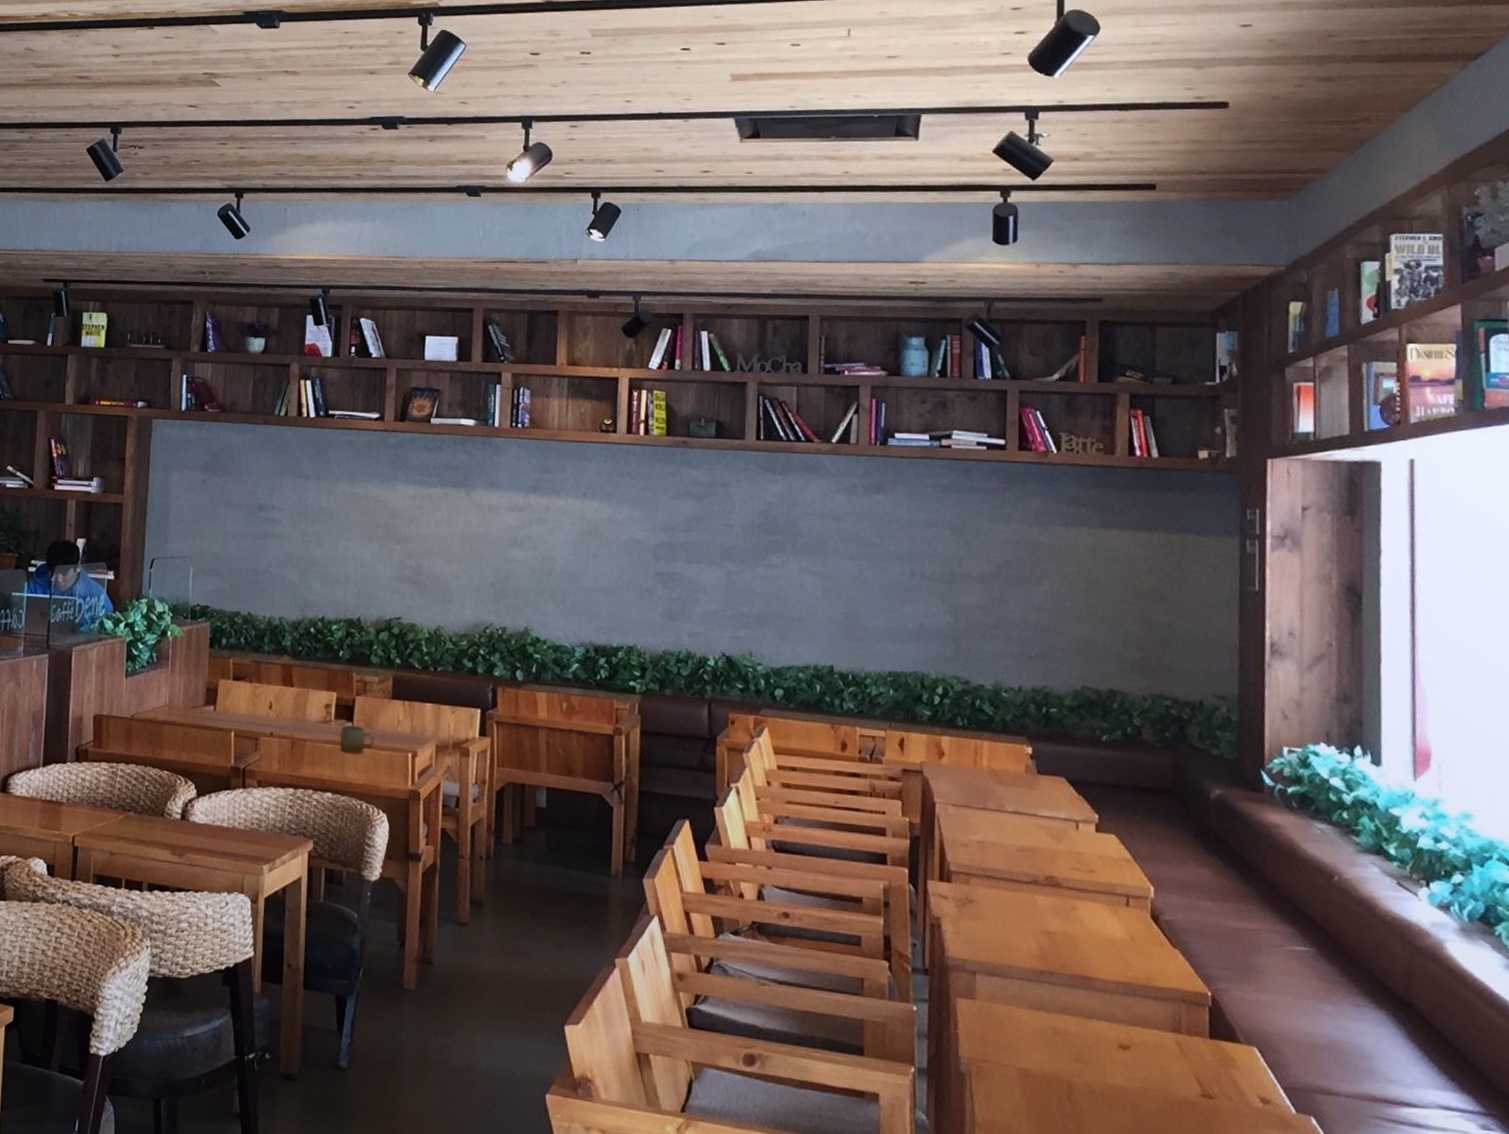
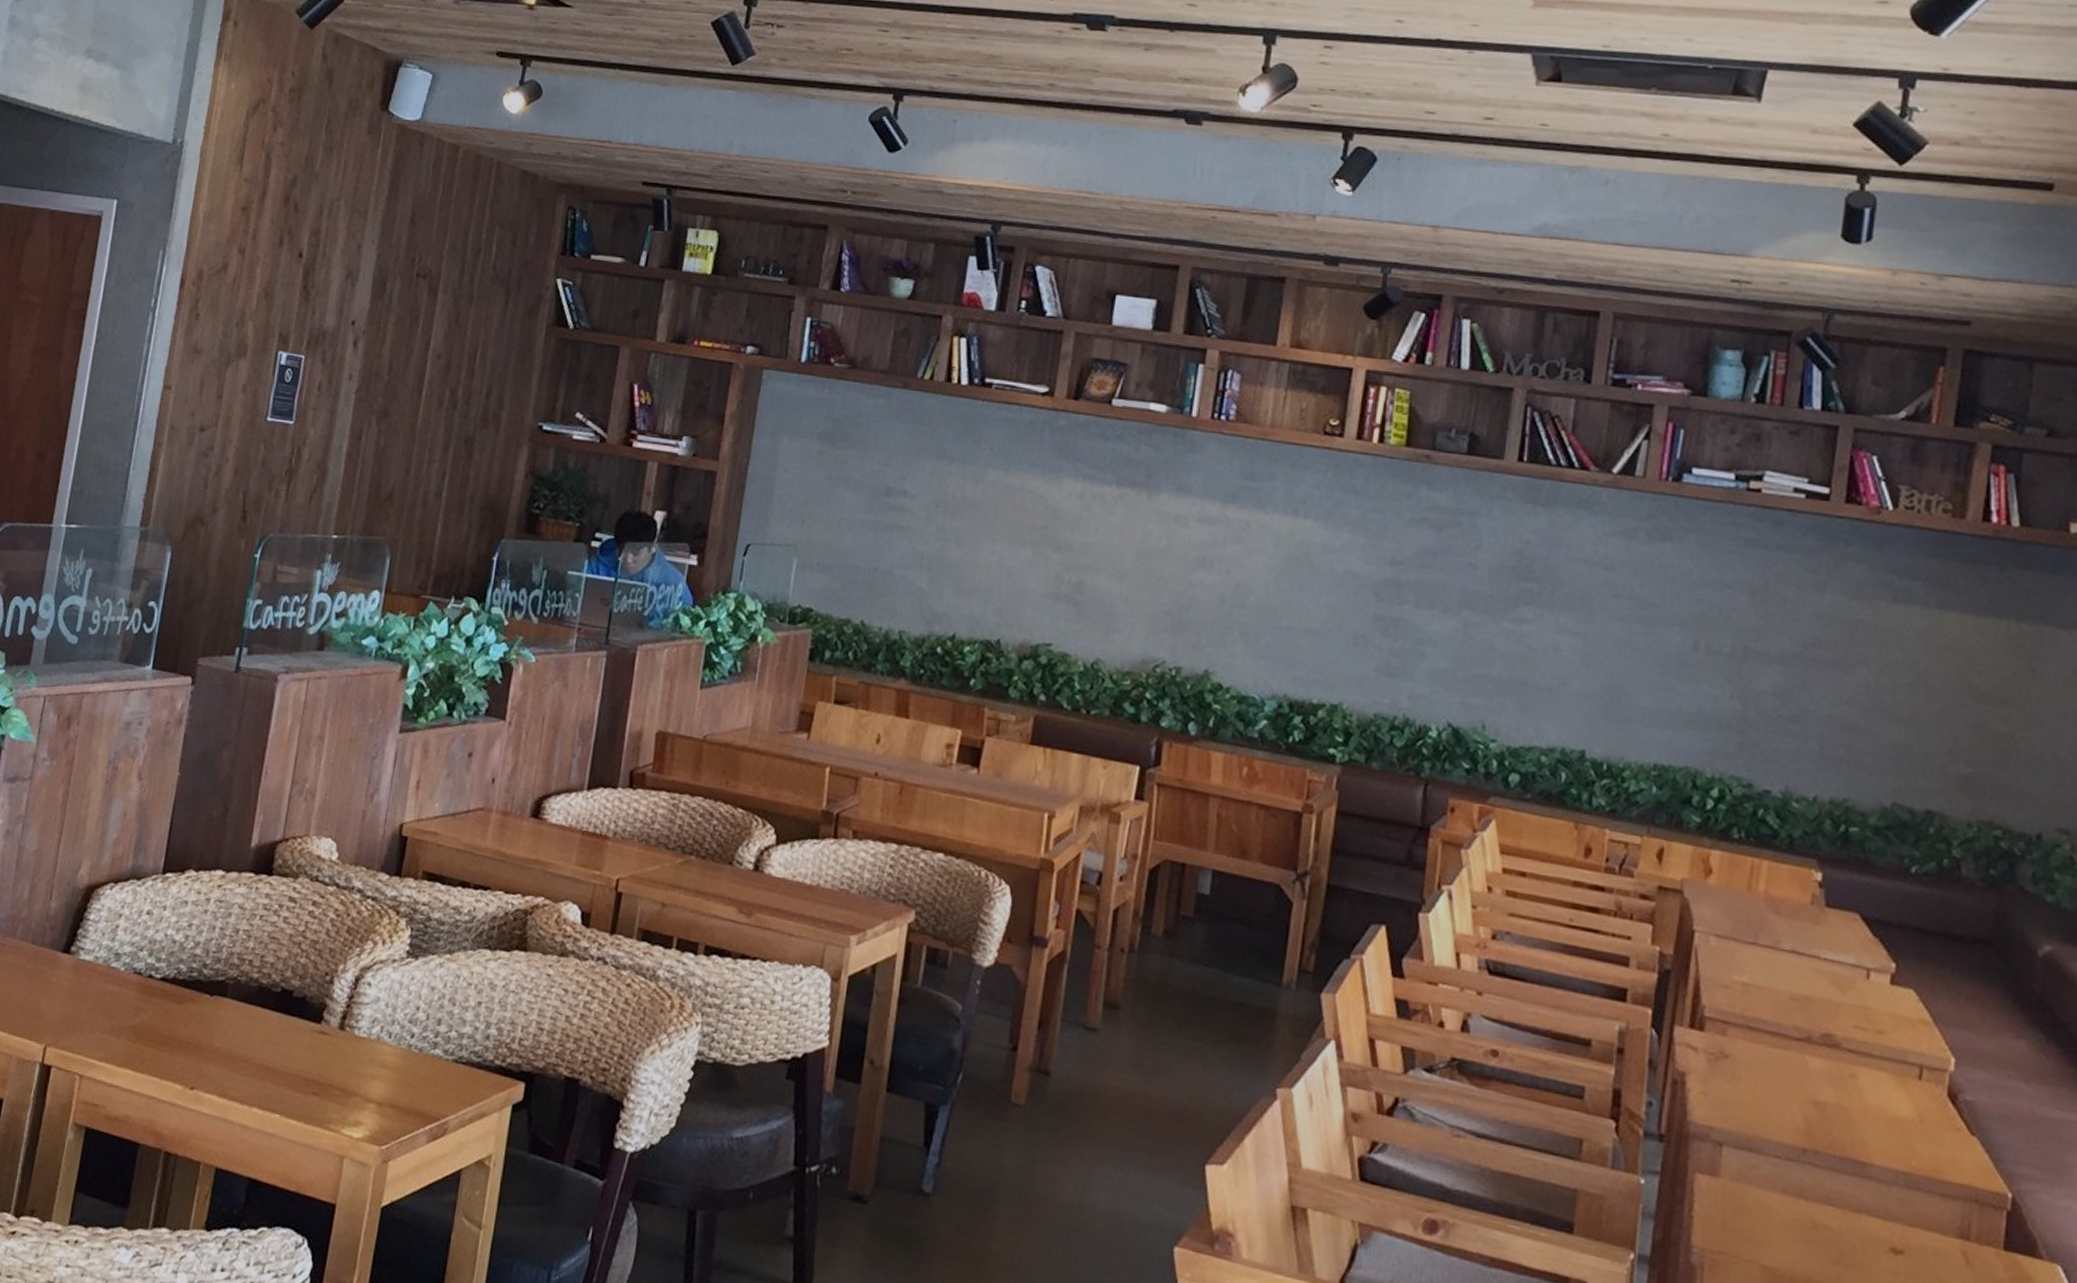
mug: present [339,725,374,756] -> none [960,771,1004,811]

